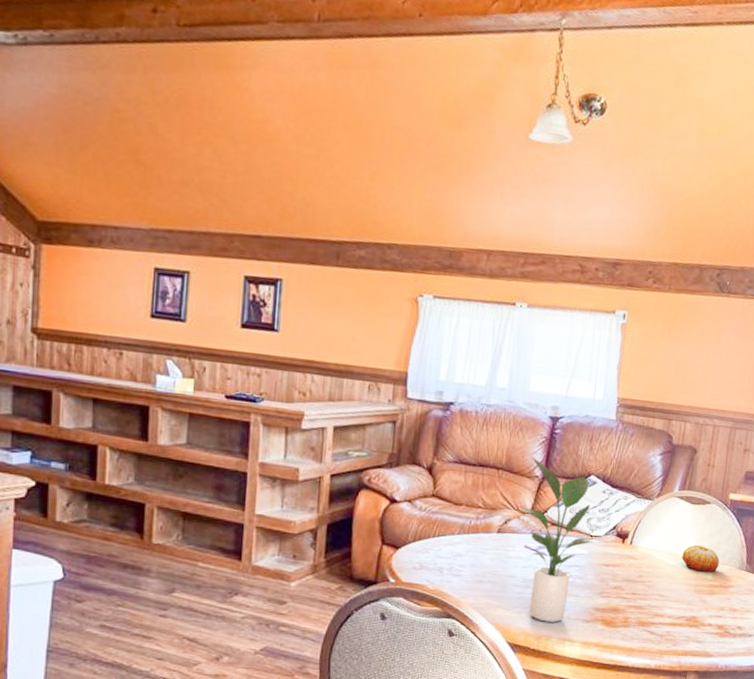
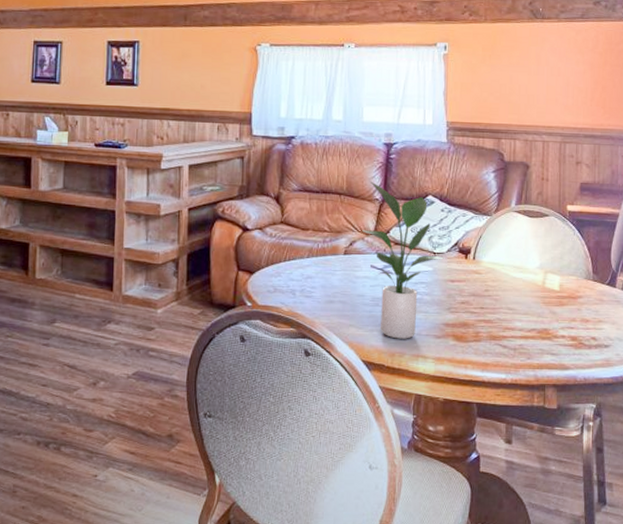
fruit: present [682,545,720,572] -> none [526,257,565,283]

